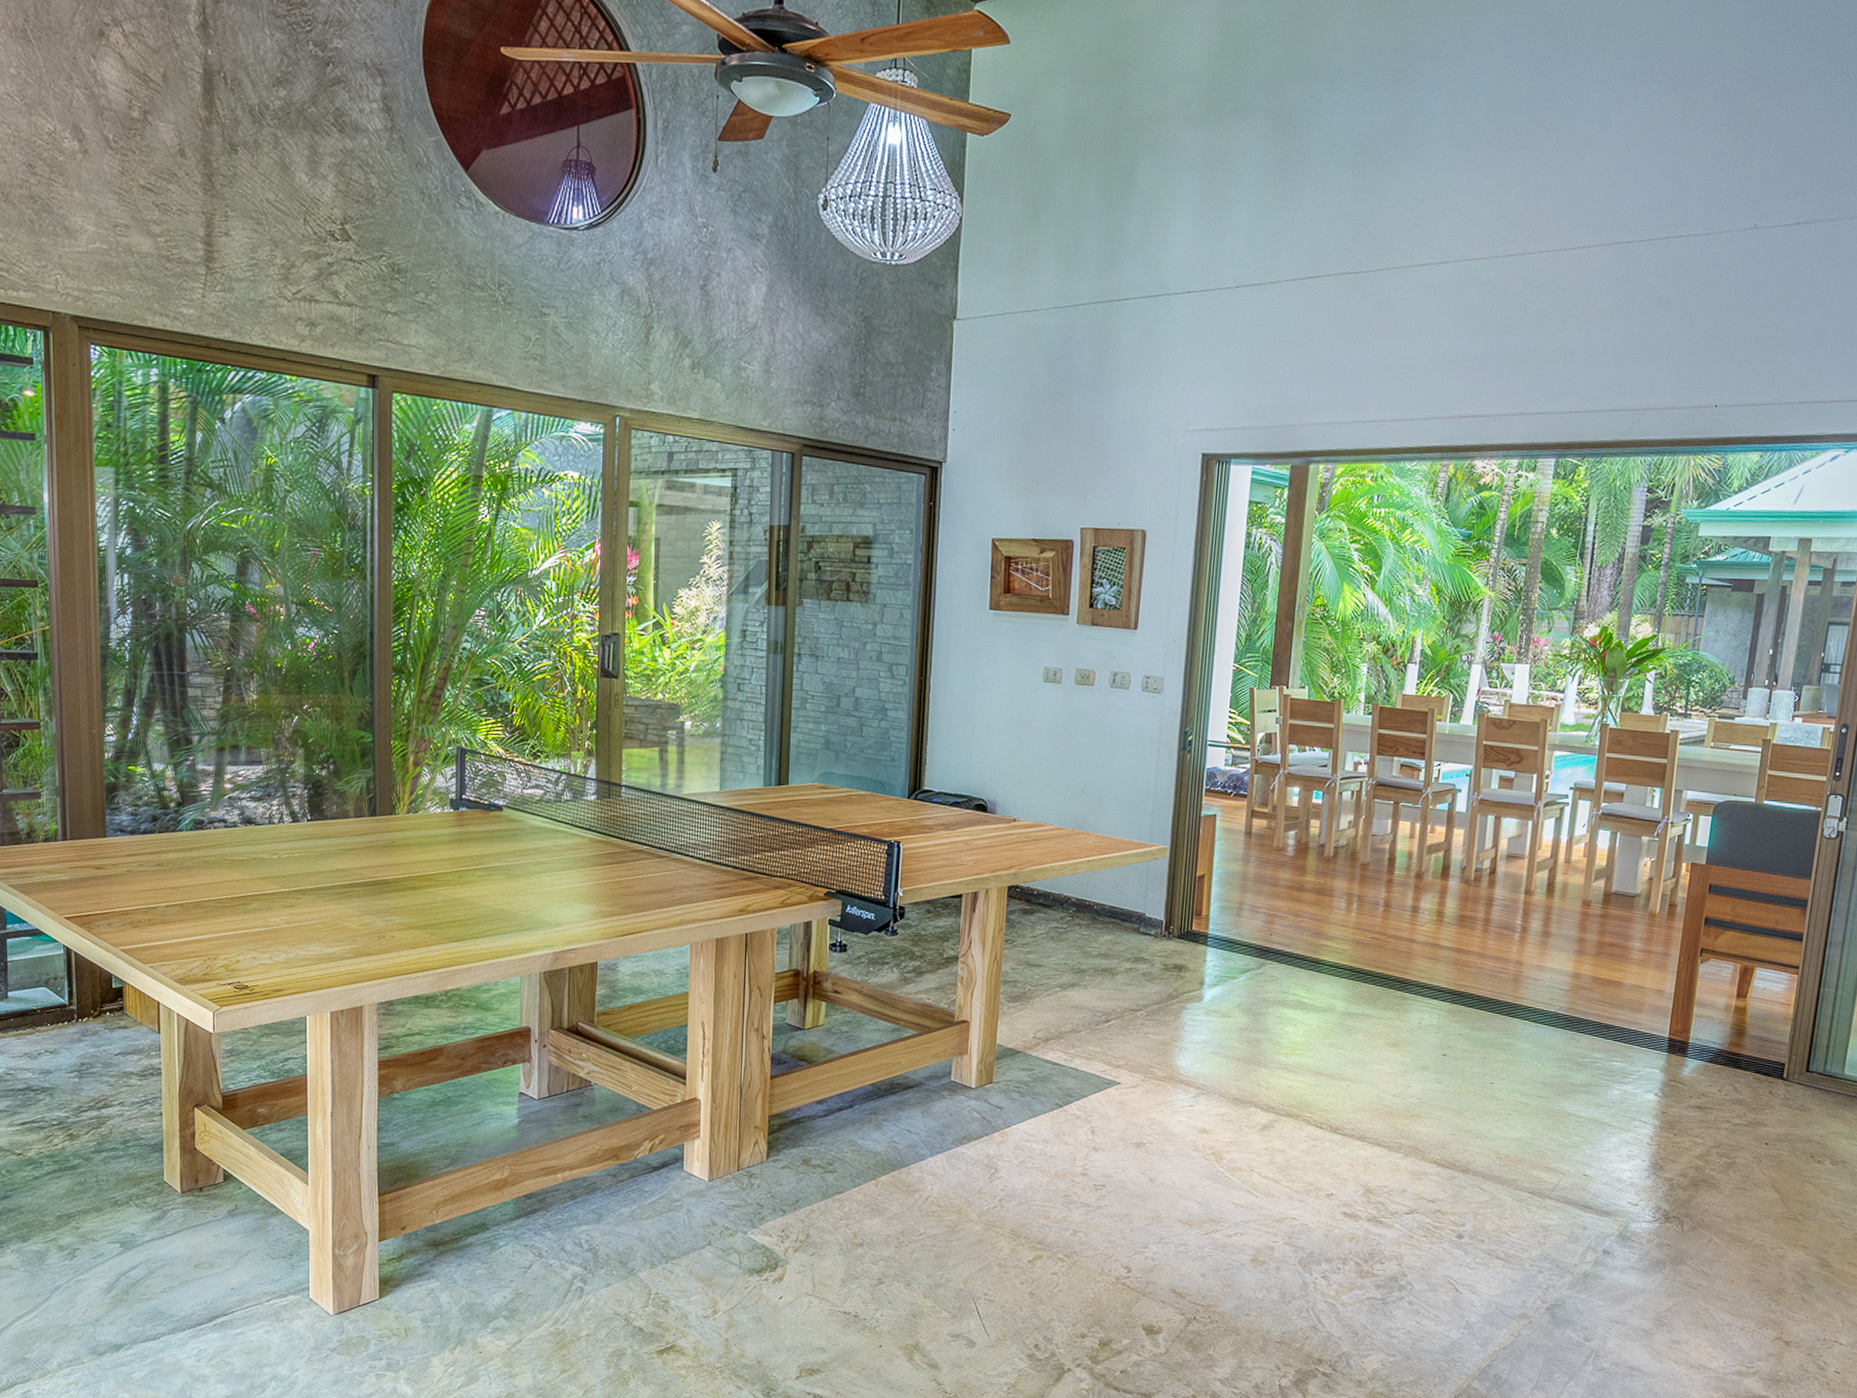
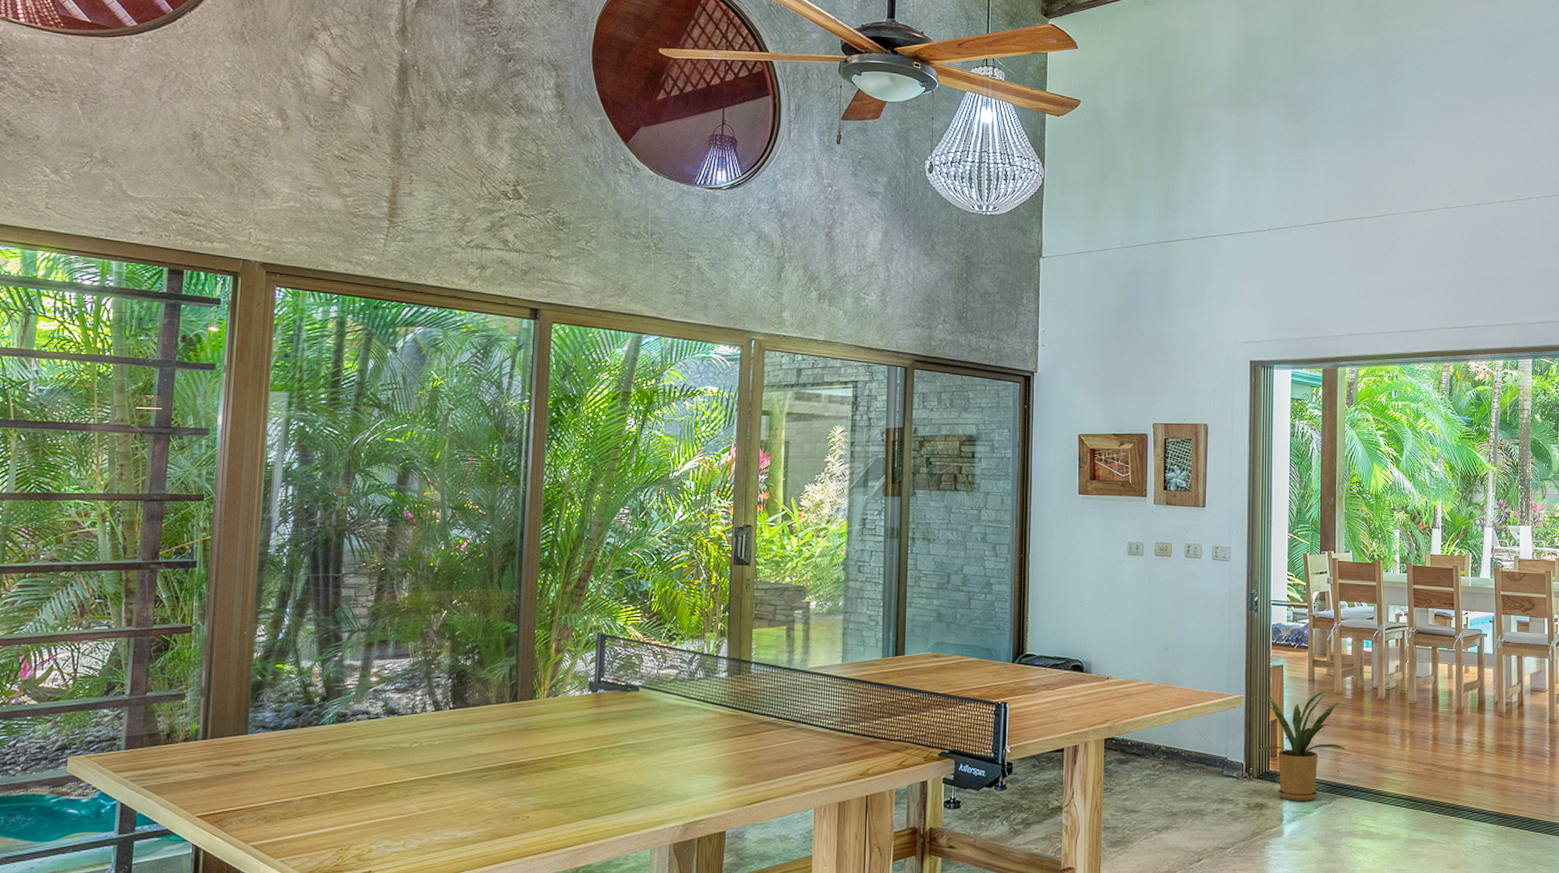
house plant: none [1174,842,1283,965] -> present [1249,688,1347,801]

